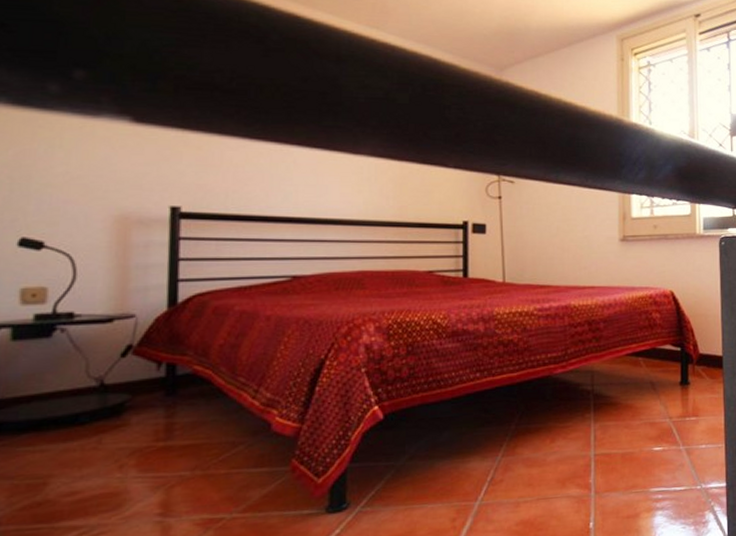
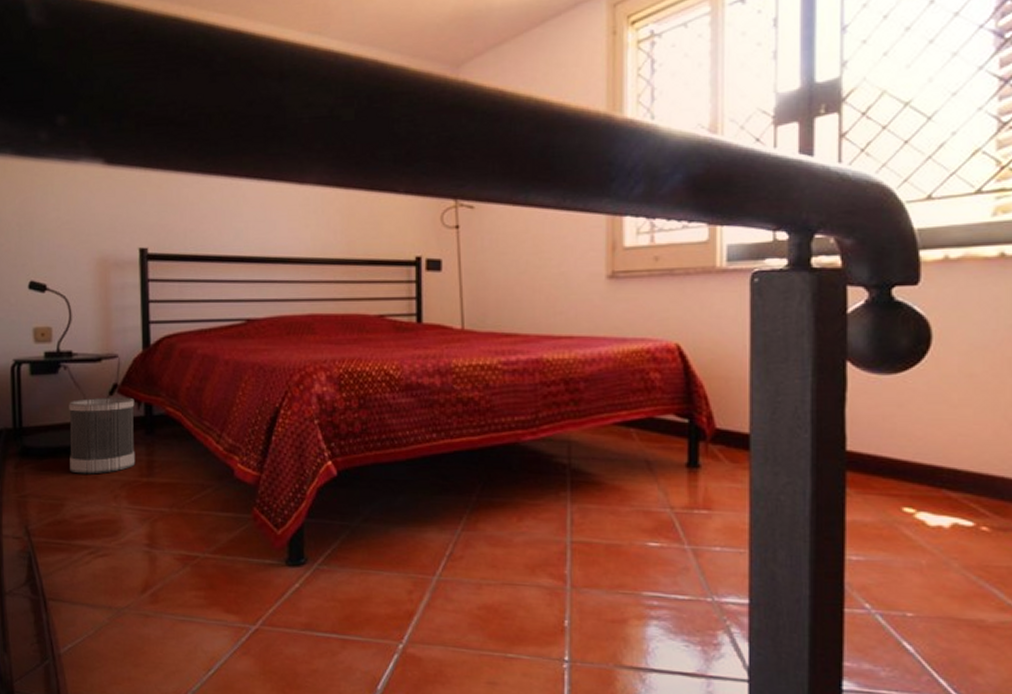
wastebasket: none [60,358,154,446] -> present [69,397,136,474]

